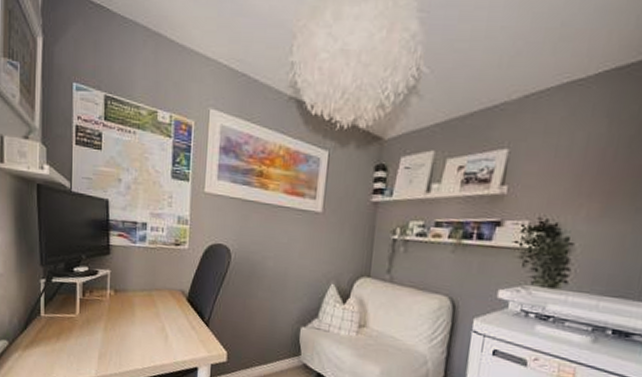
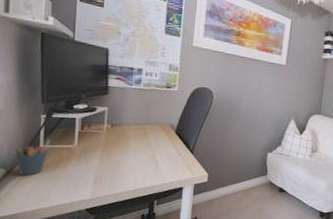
pen holder: none [15,307,51,349] -> present [14,139,50,176]

